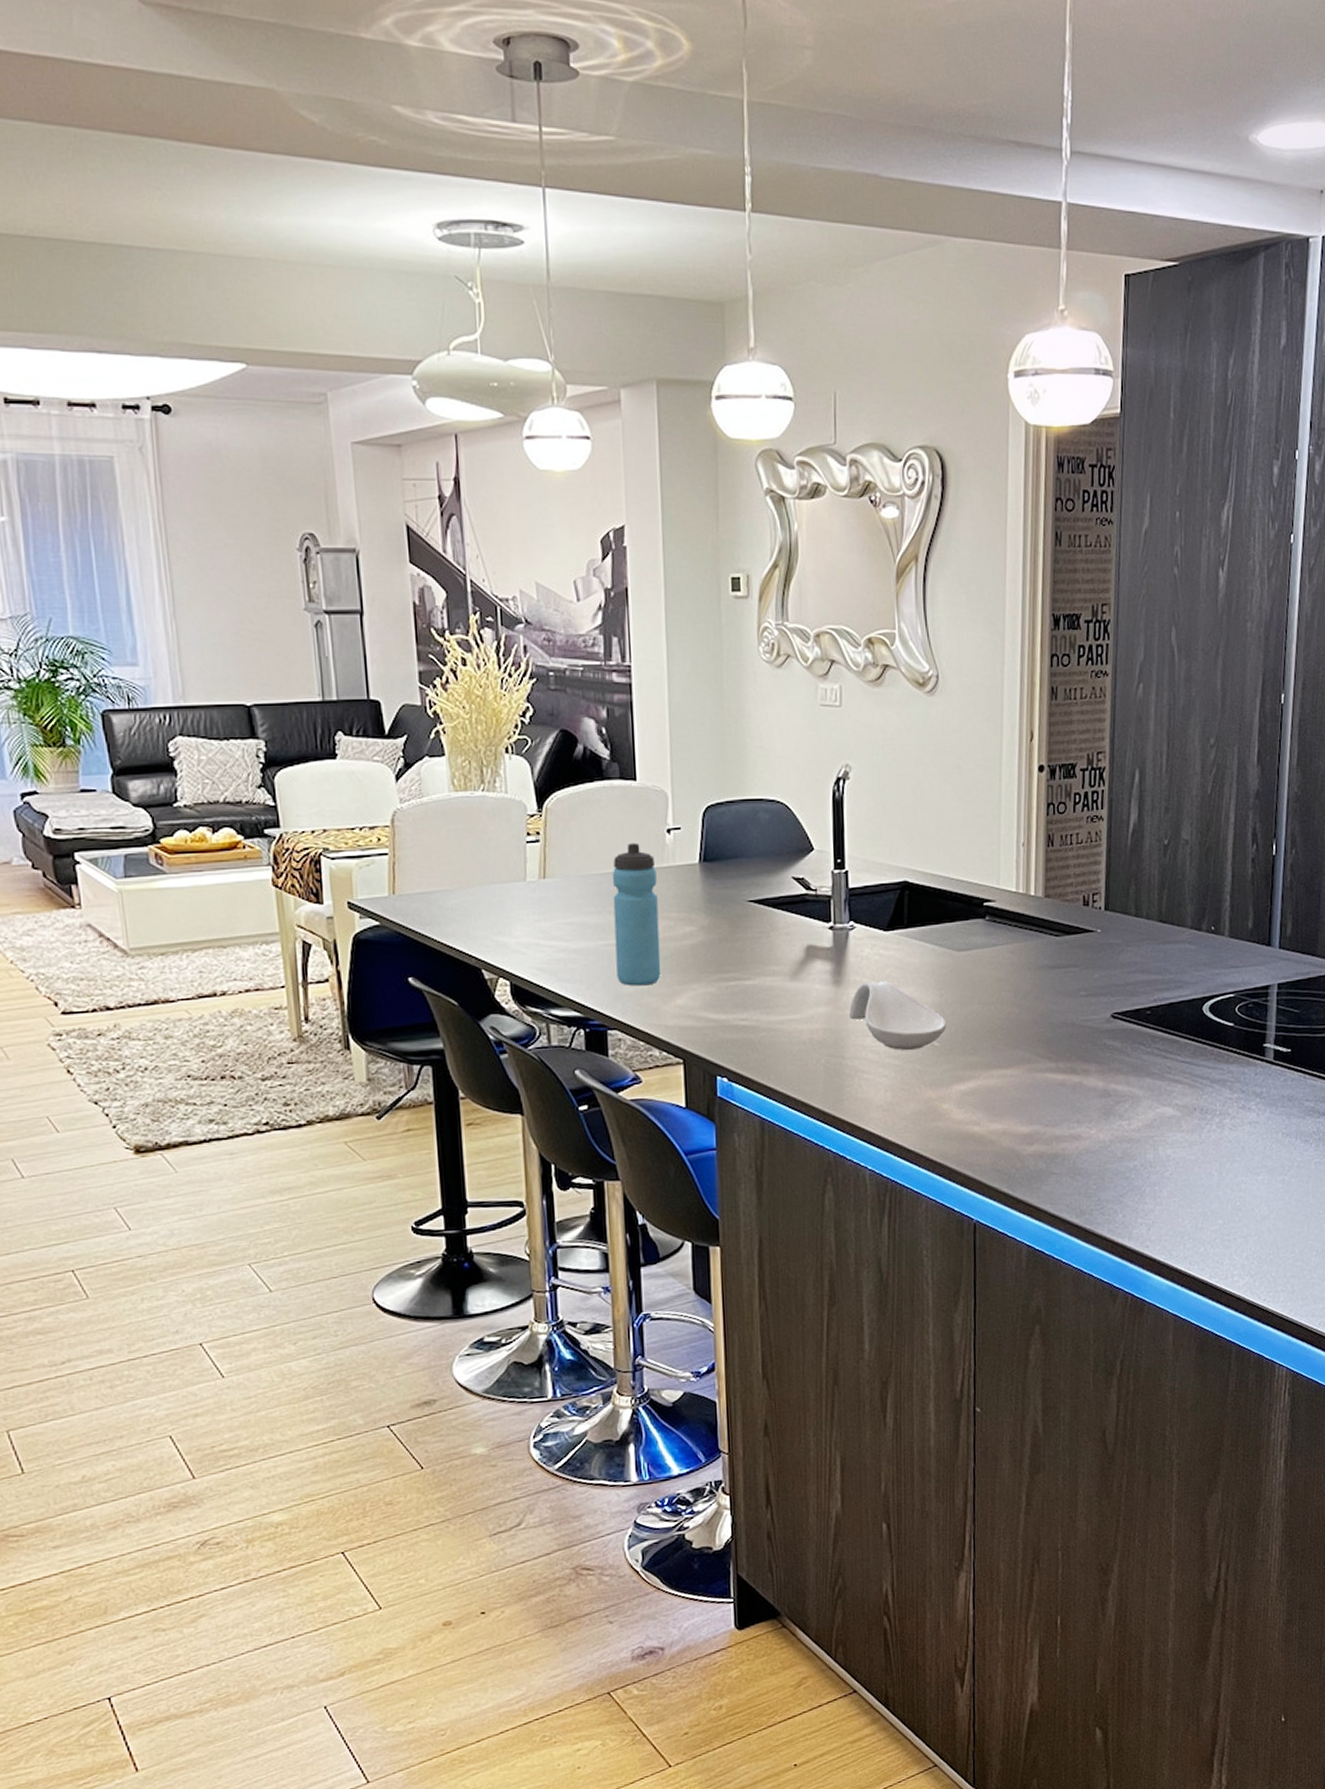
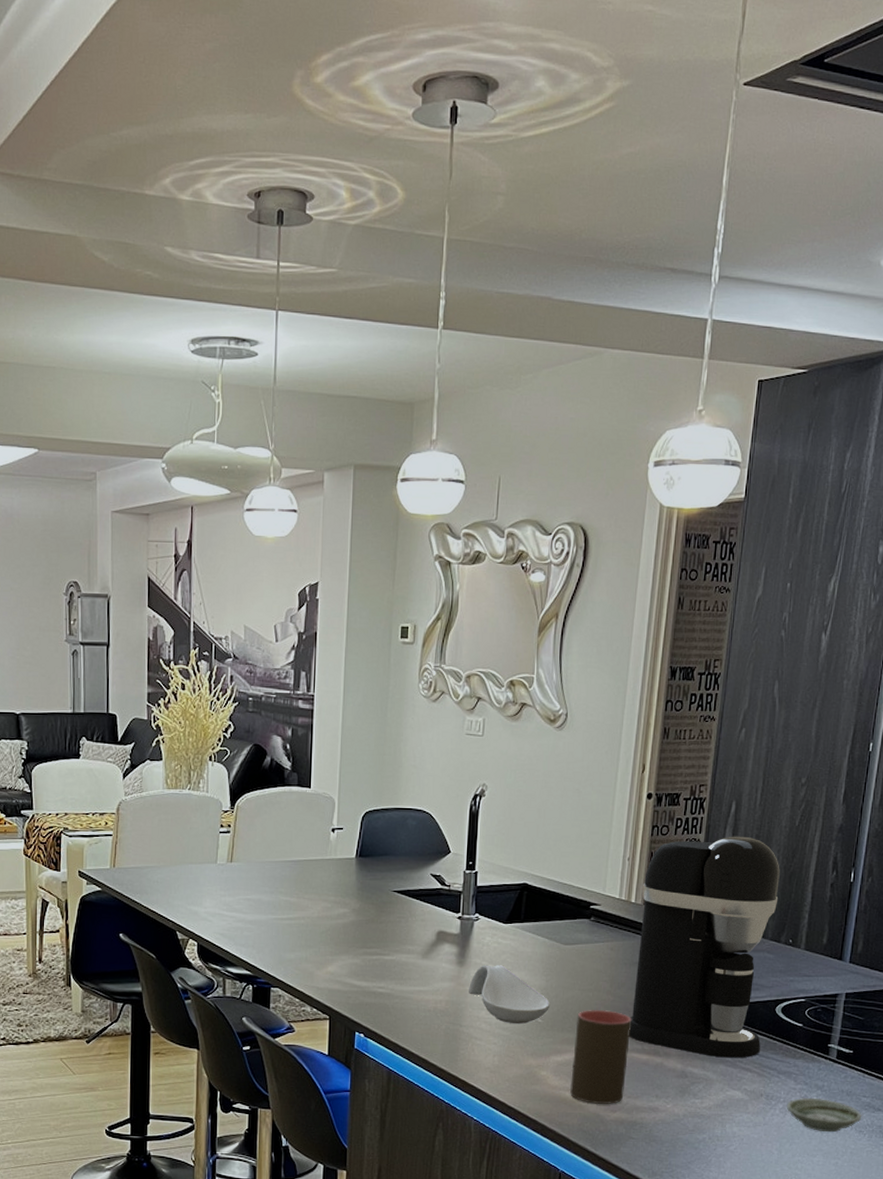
water bottle: present [613,842,661,986] -> none [282,838,321,954]
cup: none [977,1025,1043,1137] -> present [570,1010,632,1104]
coffee maker: none [1040,809,1196,1070] -> present [629,836,780,1058]
saucer: none [1223,1107,1306,1146] -> present [786,1098,862,1133]

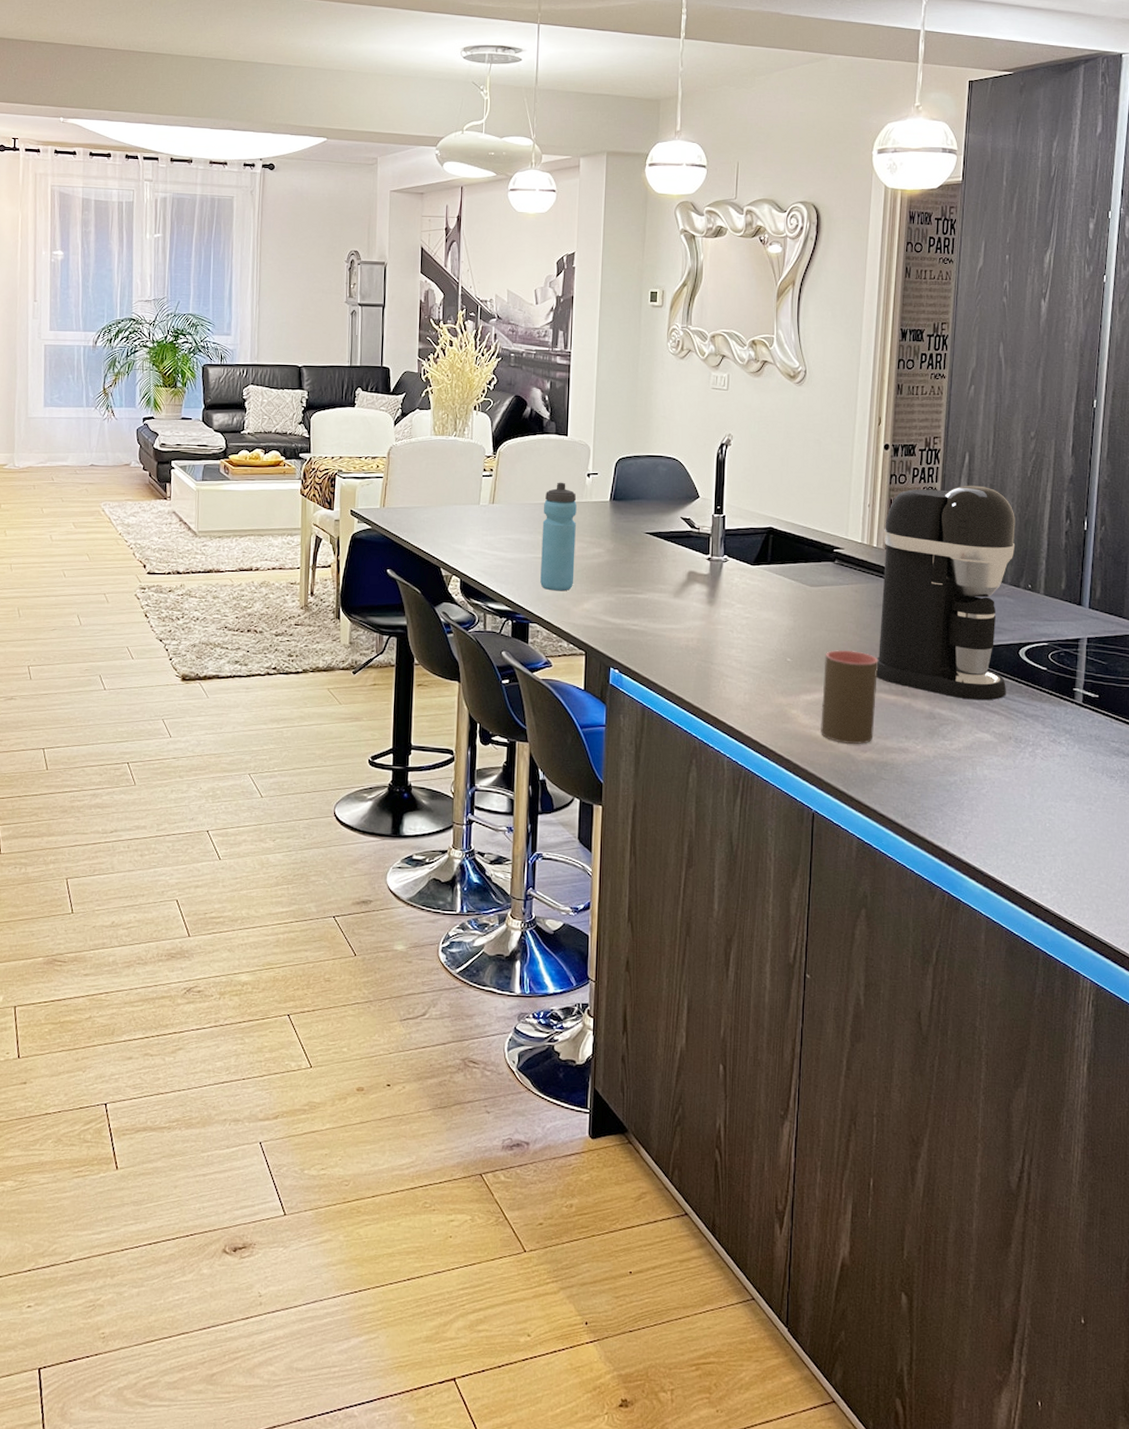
water bottle: none [282,838,321,954] -> present [540,482,577,591]
spoon rest: present [469,965,551,1024] -> none [719,604,799,662]
saucer: present [786,1098,862,1133] -> none [1035,742,1112,777]

